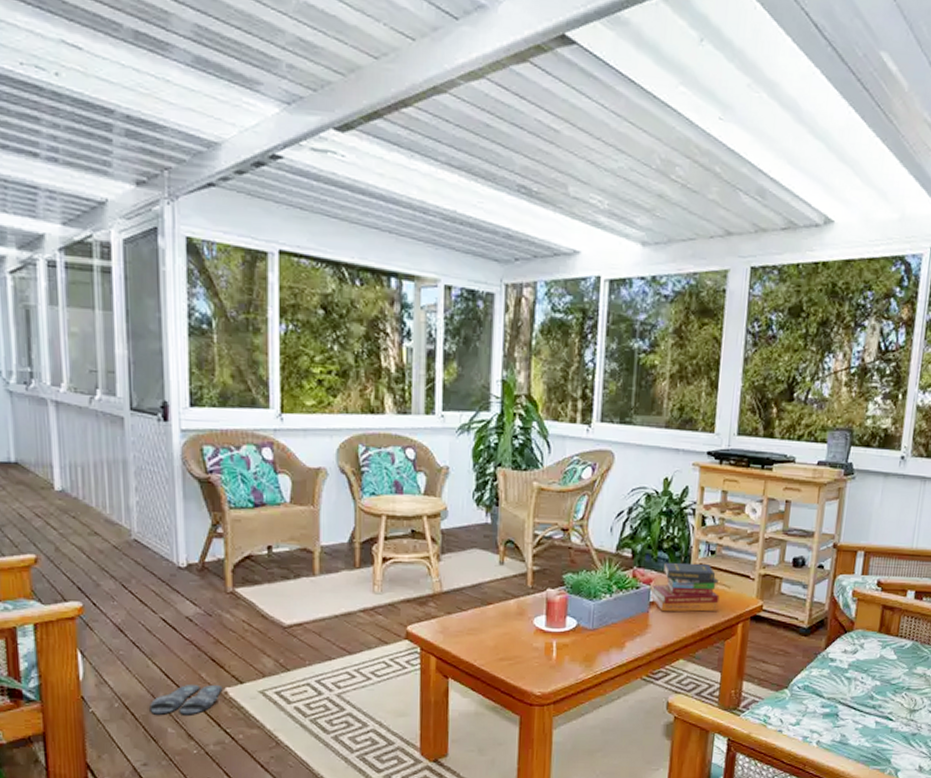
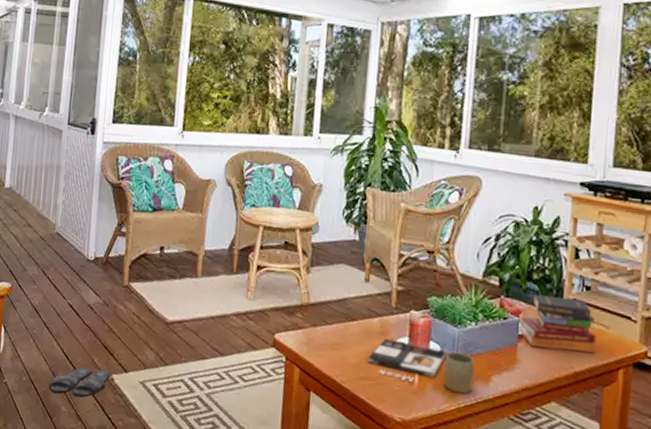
magazine: none [506,619,583,658] -> present [368,338,447,383]
mug: none [580,624,610,662] -> present [443,351,475,394]

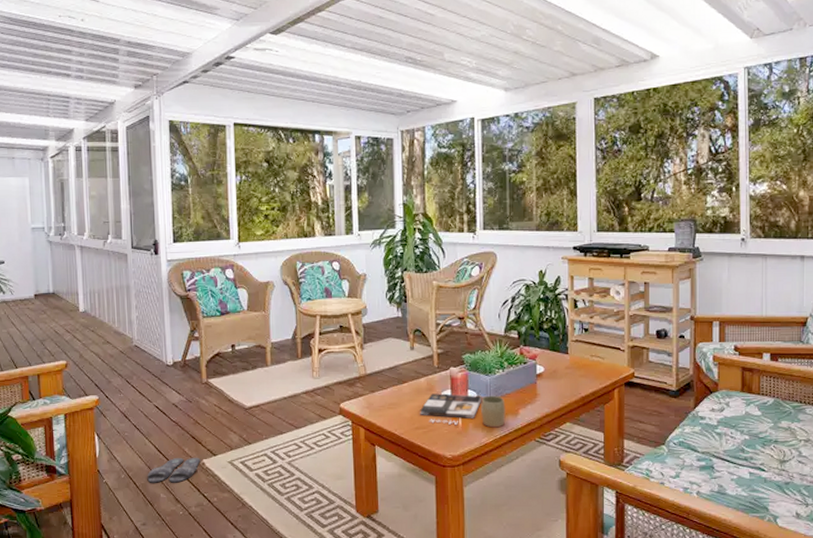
books: present [518,293,597,353] -> none [536,339,596,382]

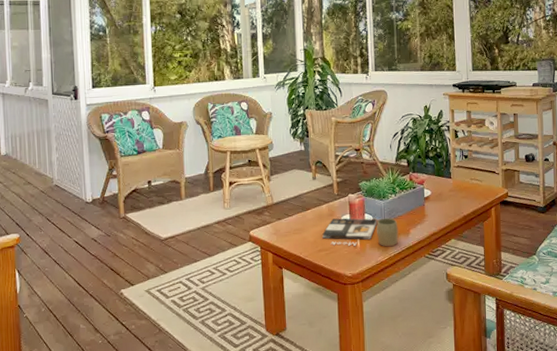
slippers: present [147,457,201,483] -> none [67,287,119,315]

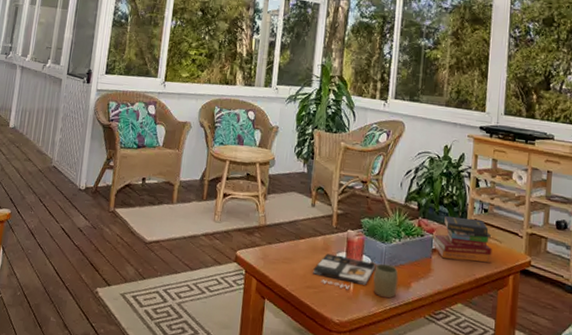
books: none [424,165,475,204] -> present [432,215,492,263]

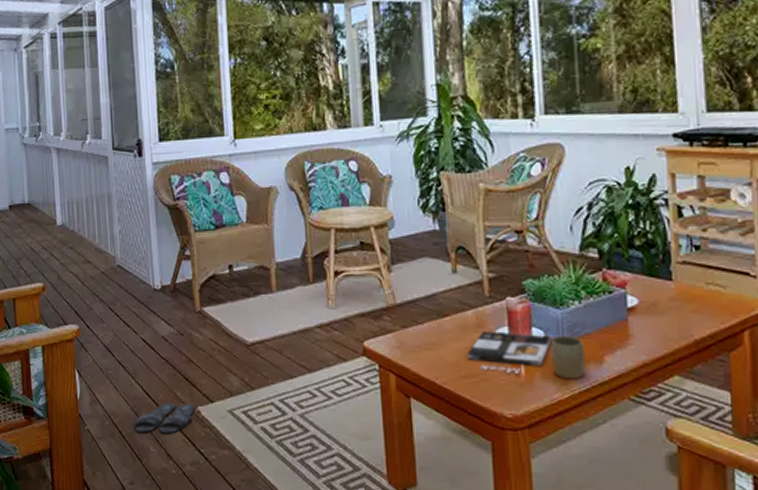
slippers: none [41,282,95,308] -> present [134,402,196,434]
books: present [432,215,492,263] -> none [626,261,715,319]

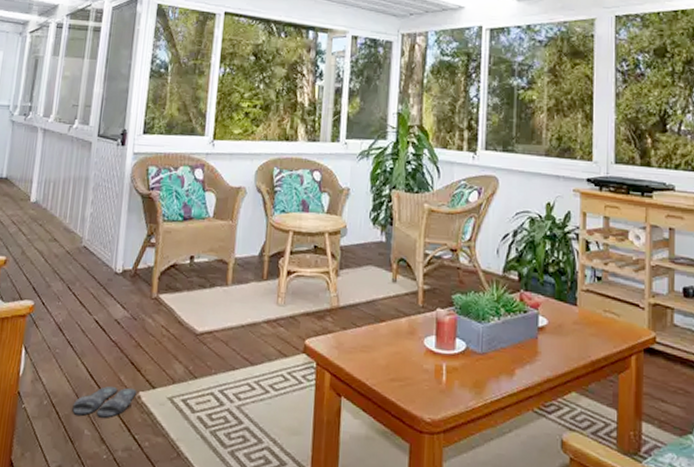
magazine: present [468,331,552,375] -> none [397,338,472,382]
mug: present [550,335,586,380] -> none [470,347,500,390]

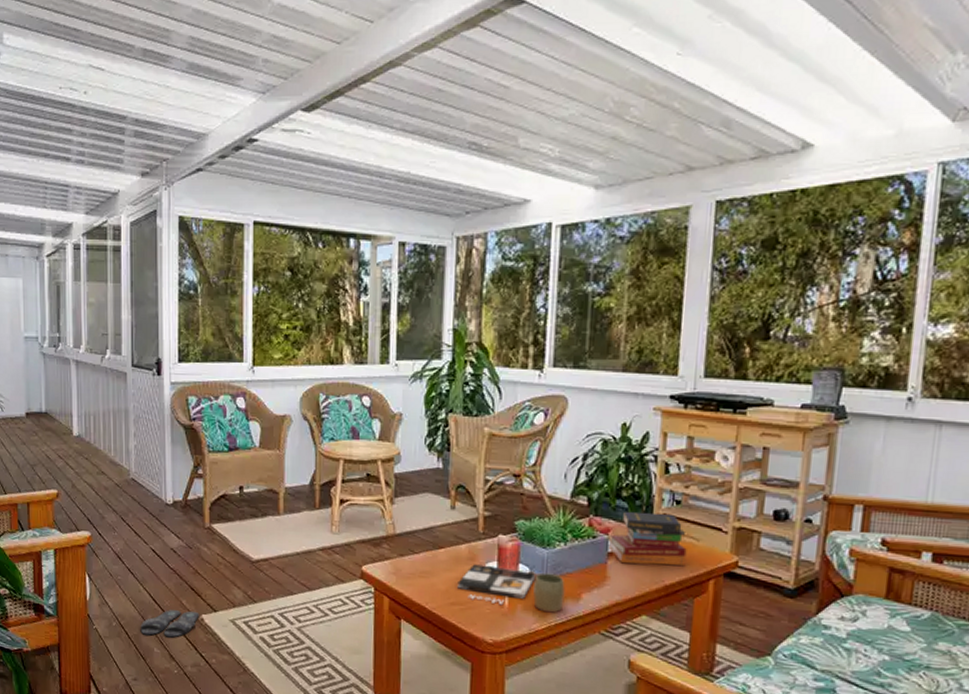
magazine: none [397,338,472,382] -> present [457,564,536,606]
mug: none [470,347,500,390] -> present [533,572,565,613]
books: none [538,286,609,342] -> present [608,511,687,566]

